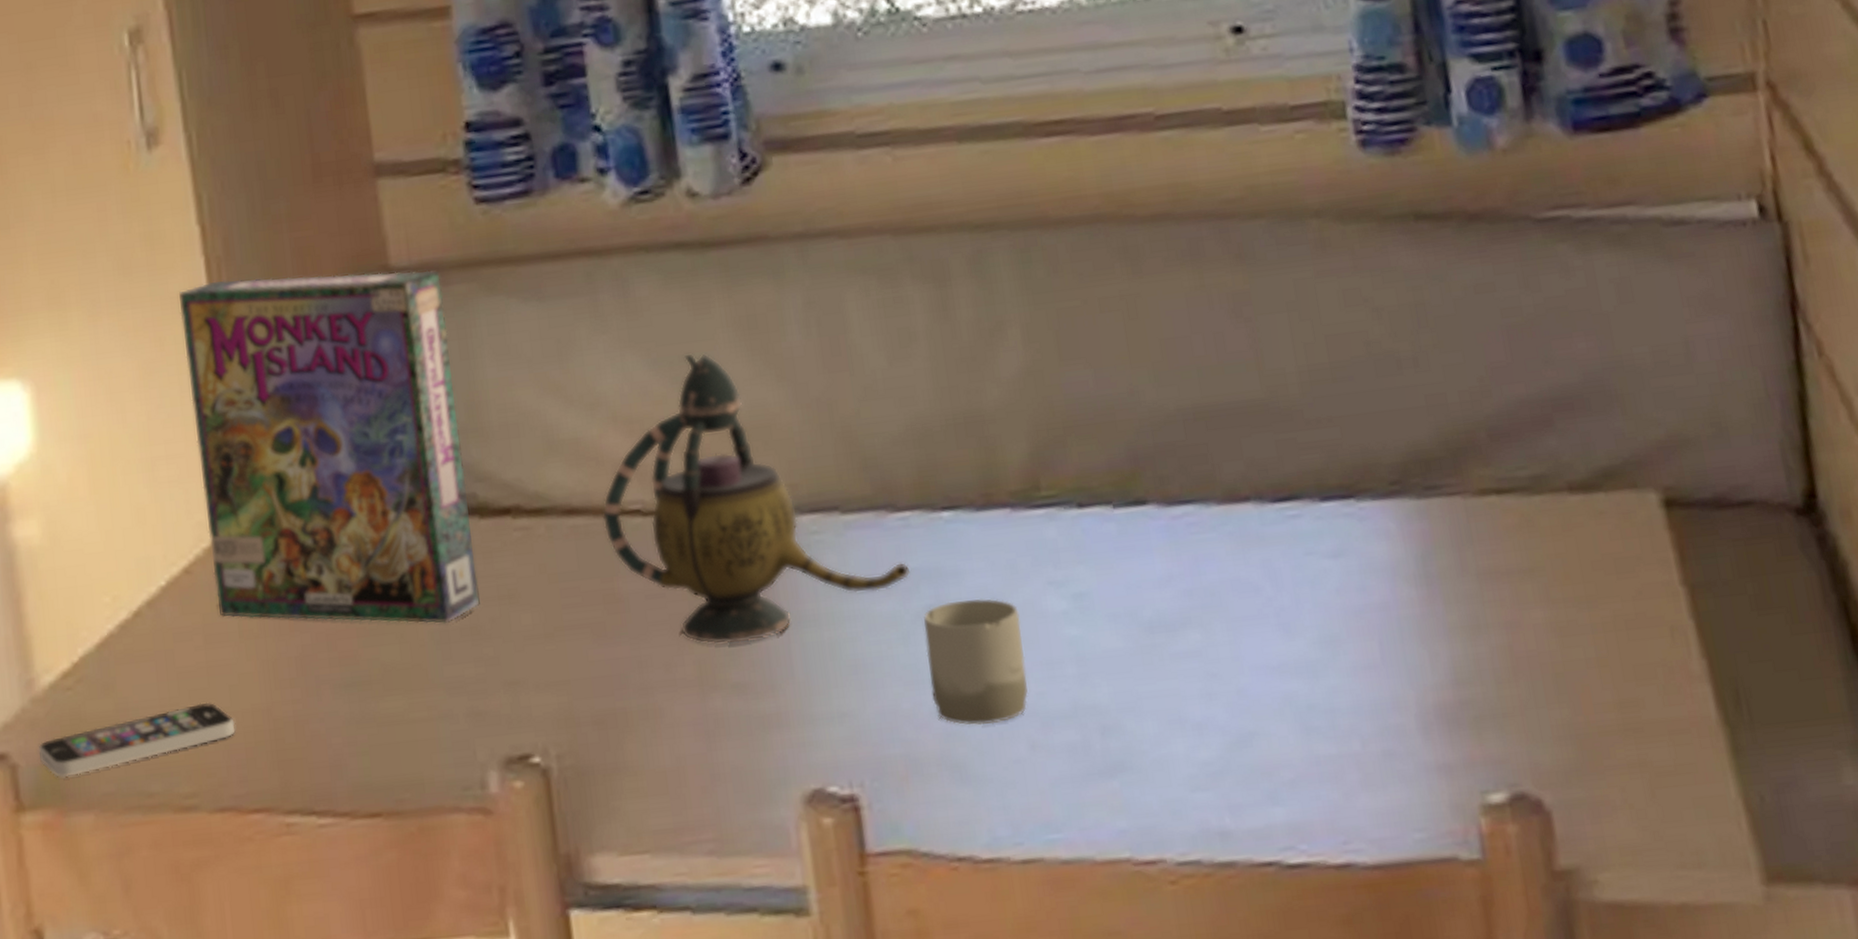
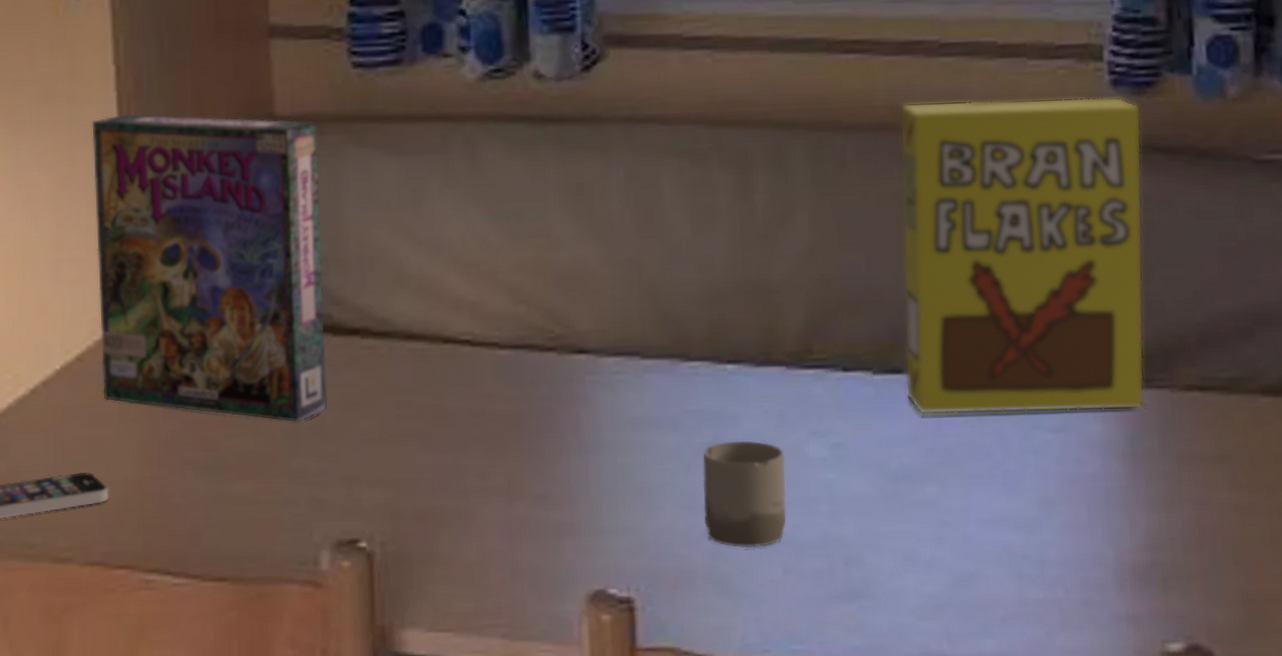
teapot: present [601,352,911,645] -> none [437,210,696,461]
cereal box: none [1116,159,1434,551] -> present [900,97,1145,415]

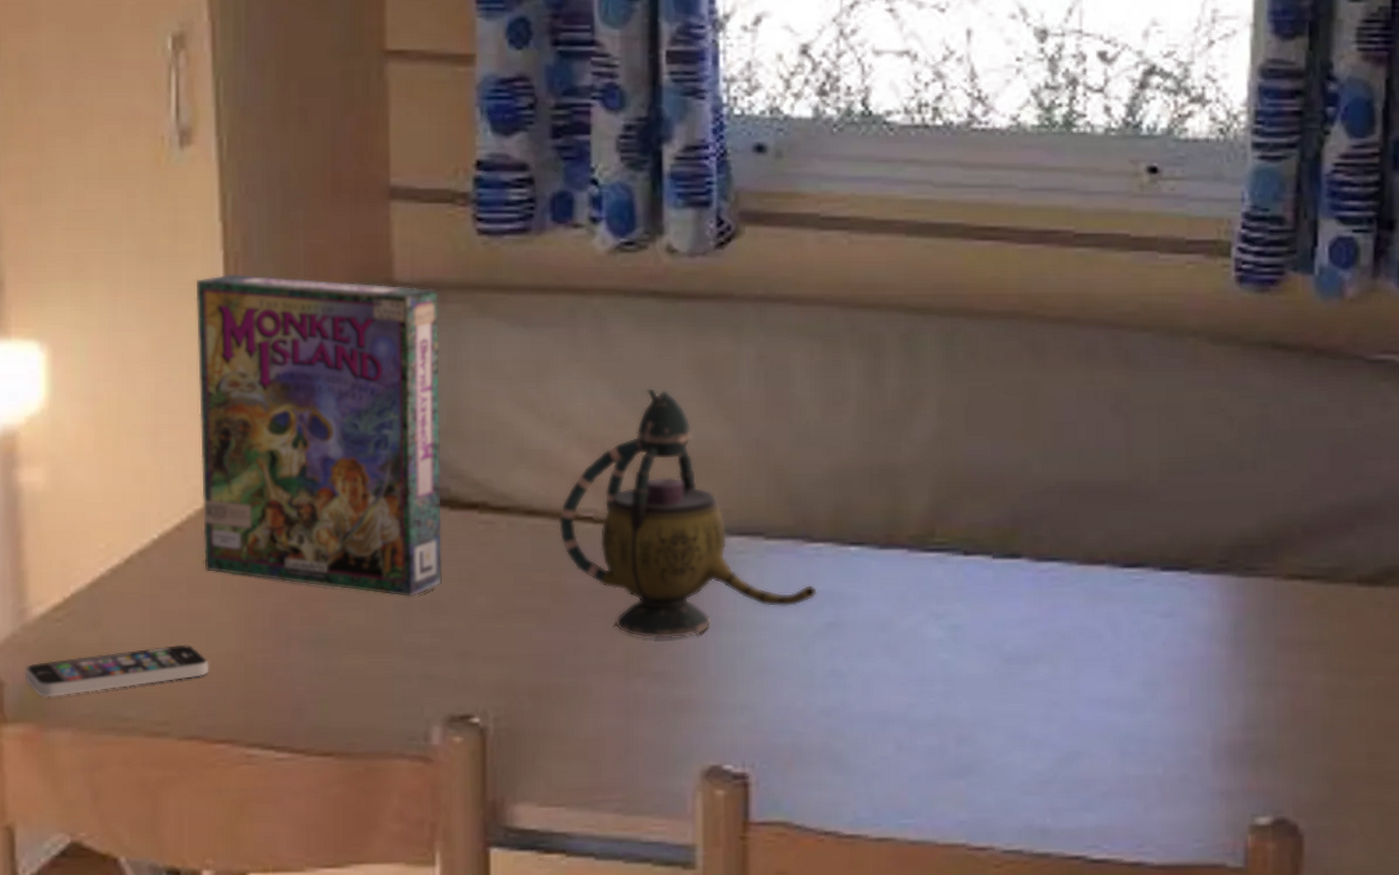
teapot: none [437,210,696,461] -> present [558,387,817,639]
cup: present [702,441,787,548] -> none [821,621,904,726]
cereal box: present [900,97,1145,415] -> none [1023,292,1264,599]

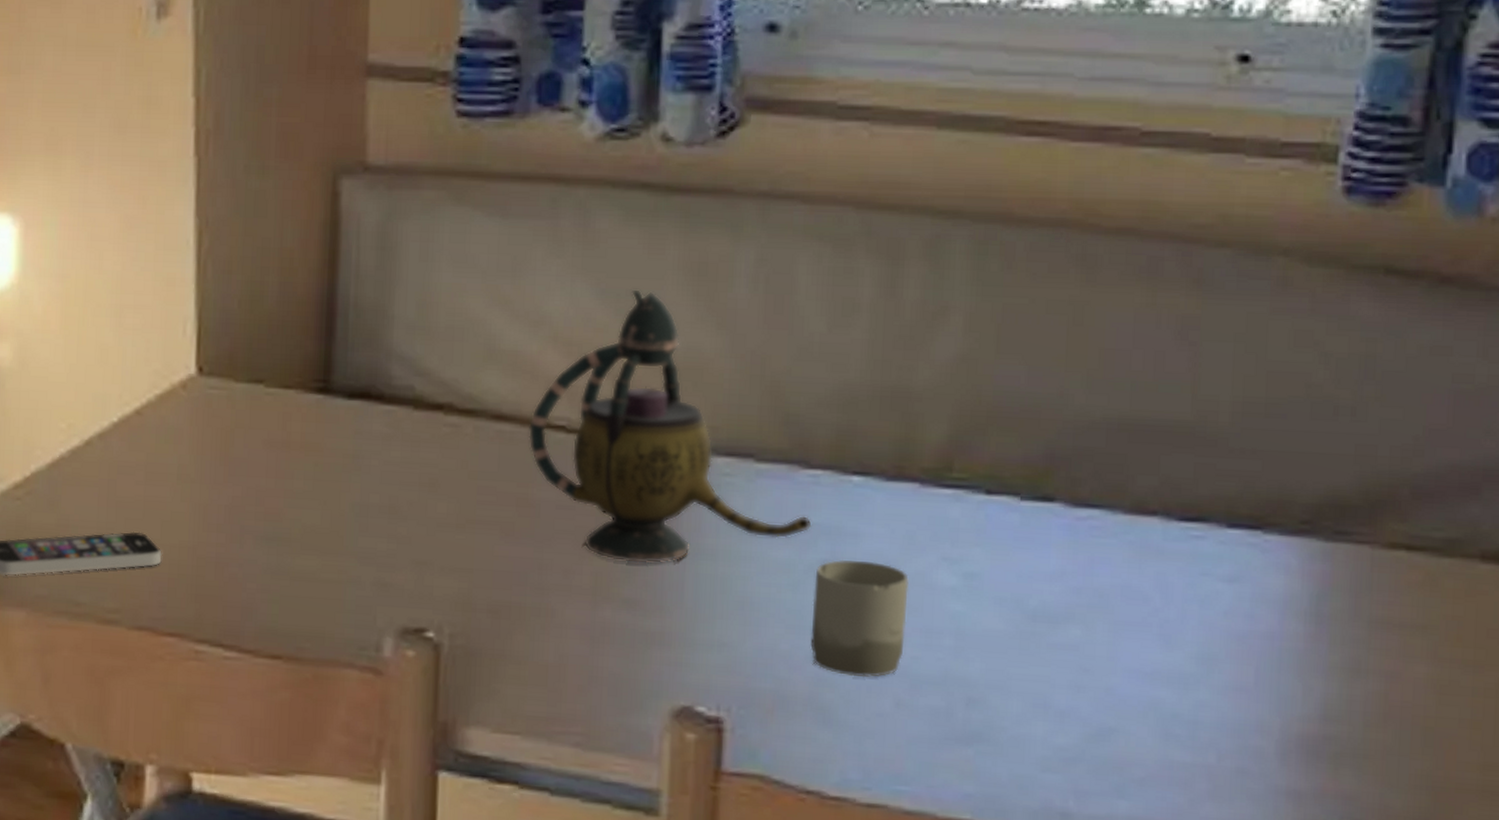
game box: present [195,274,442,598] -> none [162,151,413,500]
cup: none [821,621,904,726] -> present [810,559,910,678]

